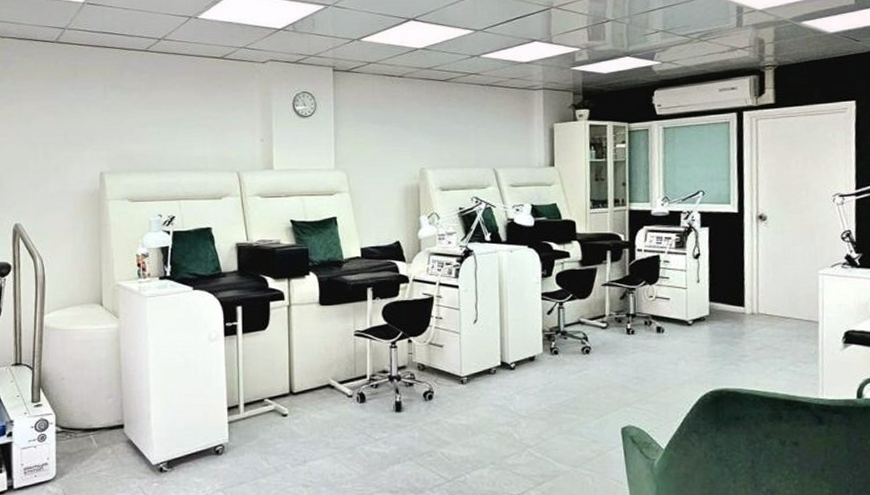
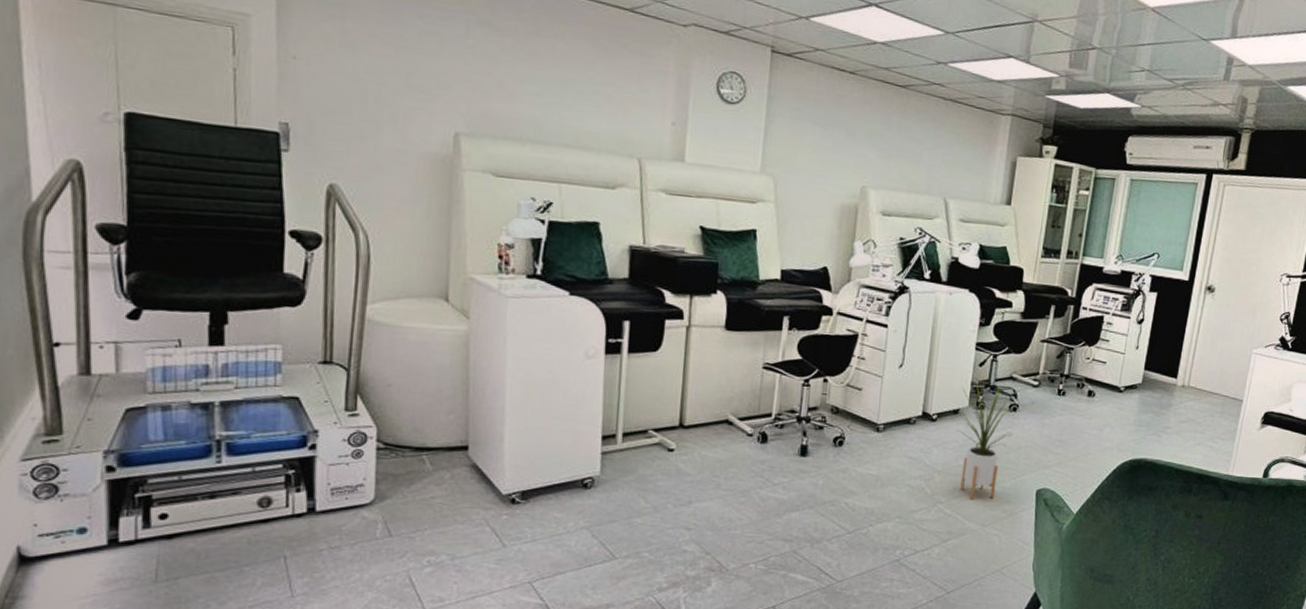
house plant: none [533,326,589,441] -> present [957,379,1013,499]

